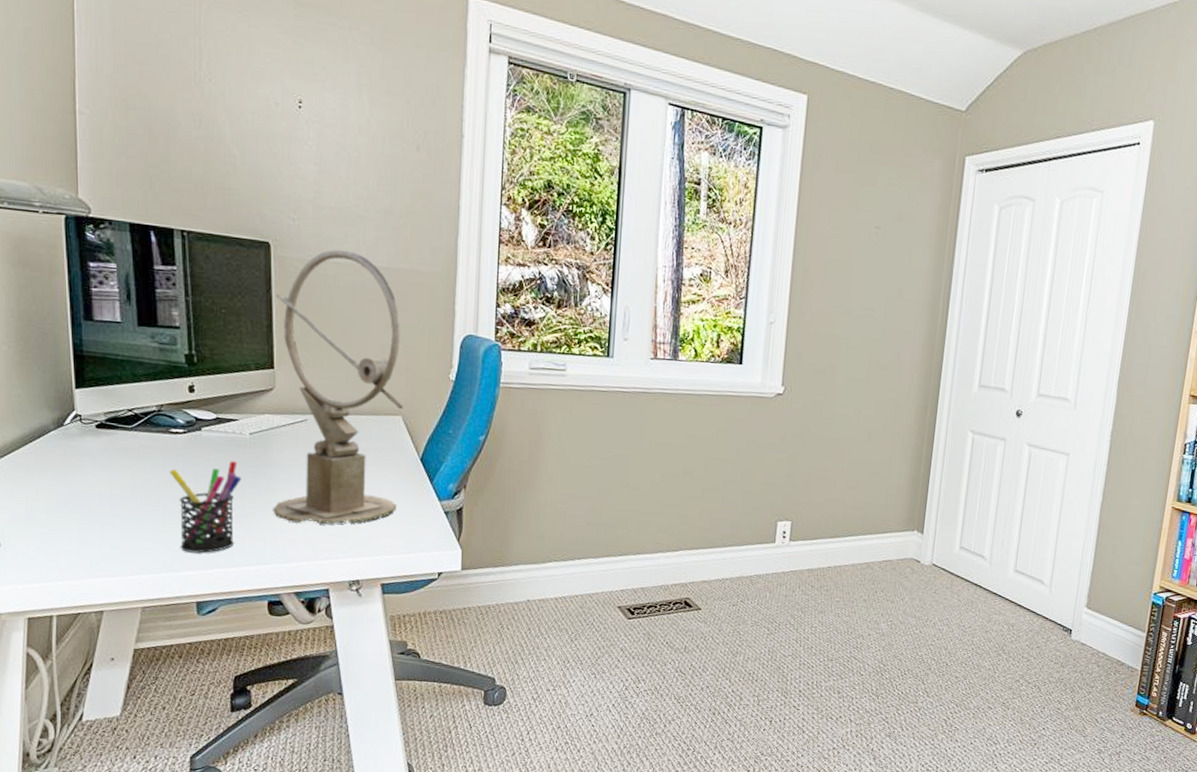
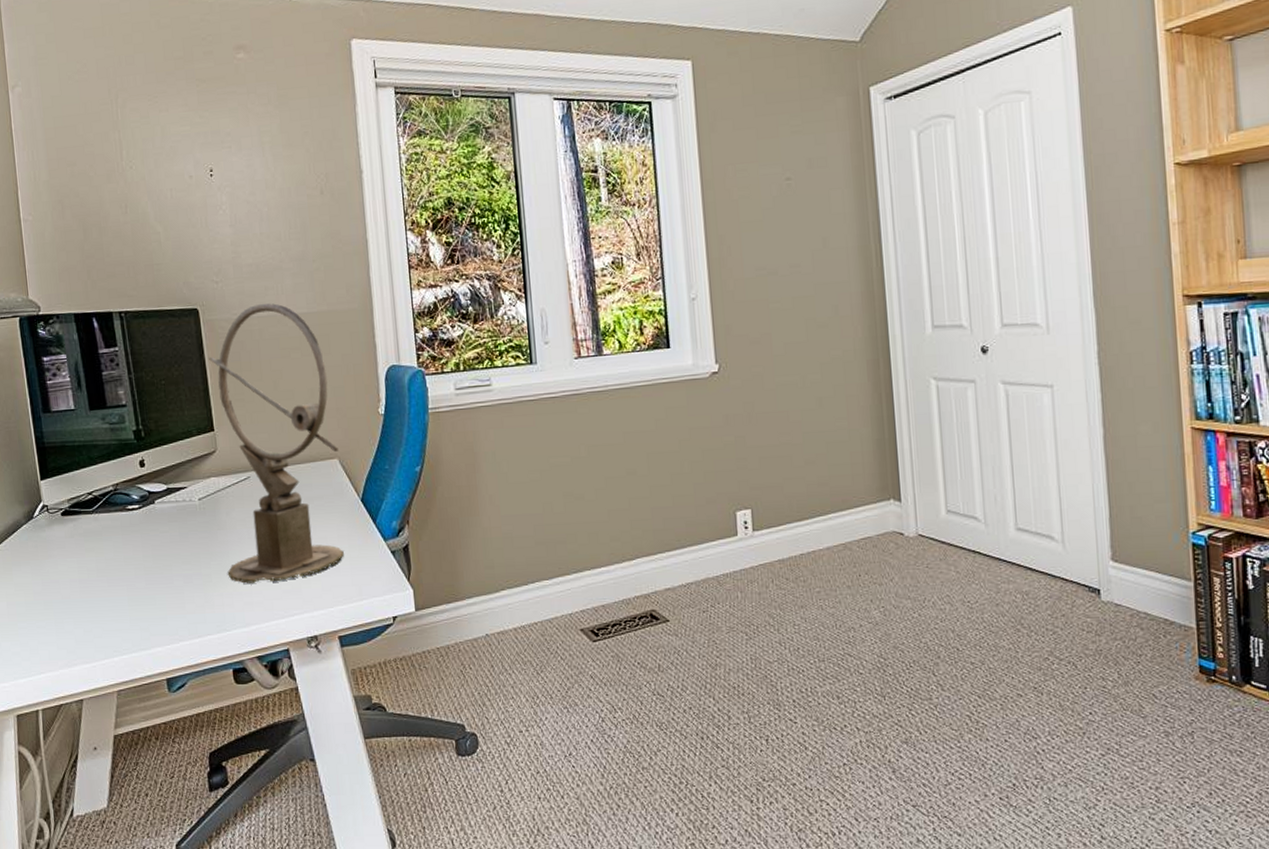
pen holder: present [169,461,242,553] -> none [130,529,196,629]

